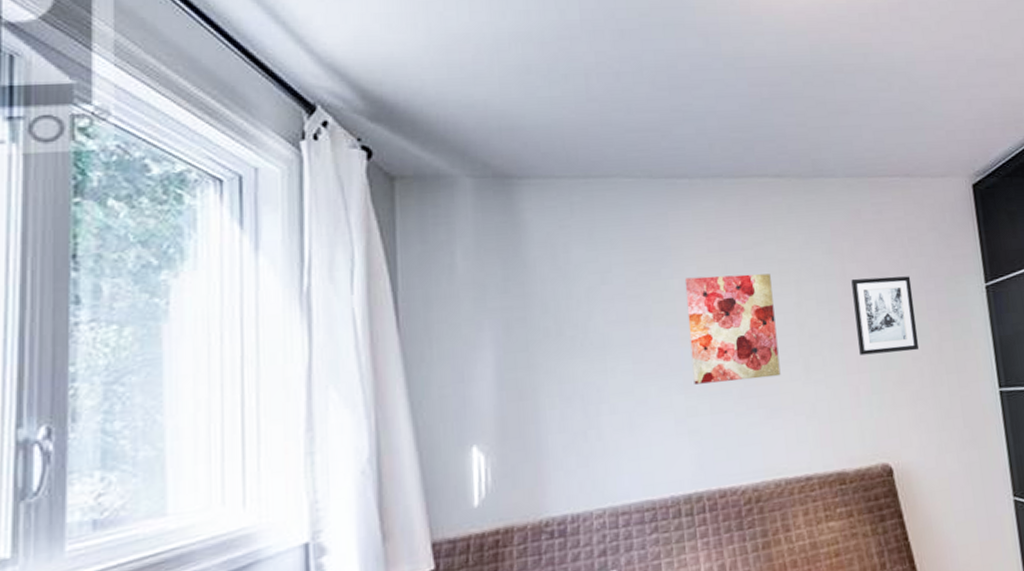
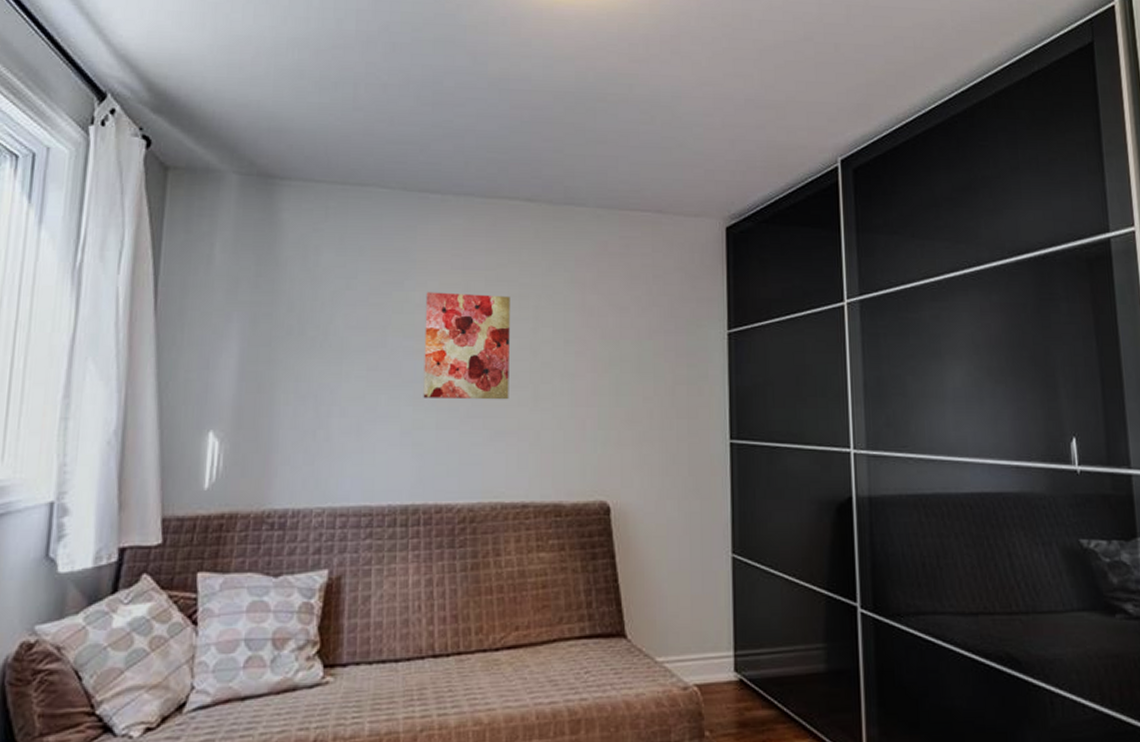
wall art: present [851,276,920,356] -> none [590,310,652,391]

